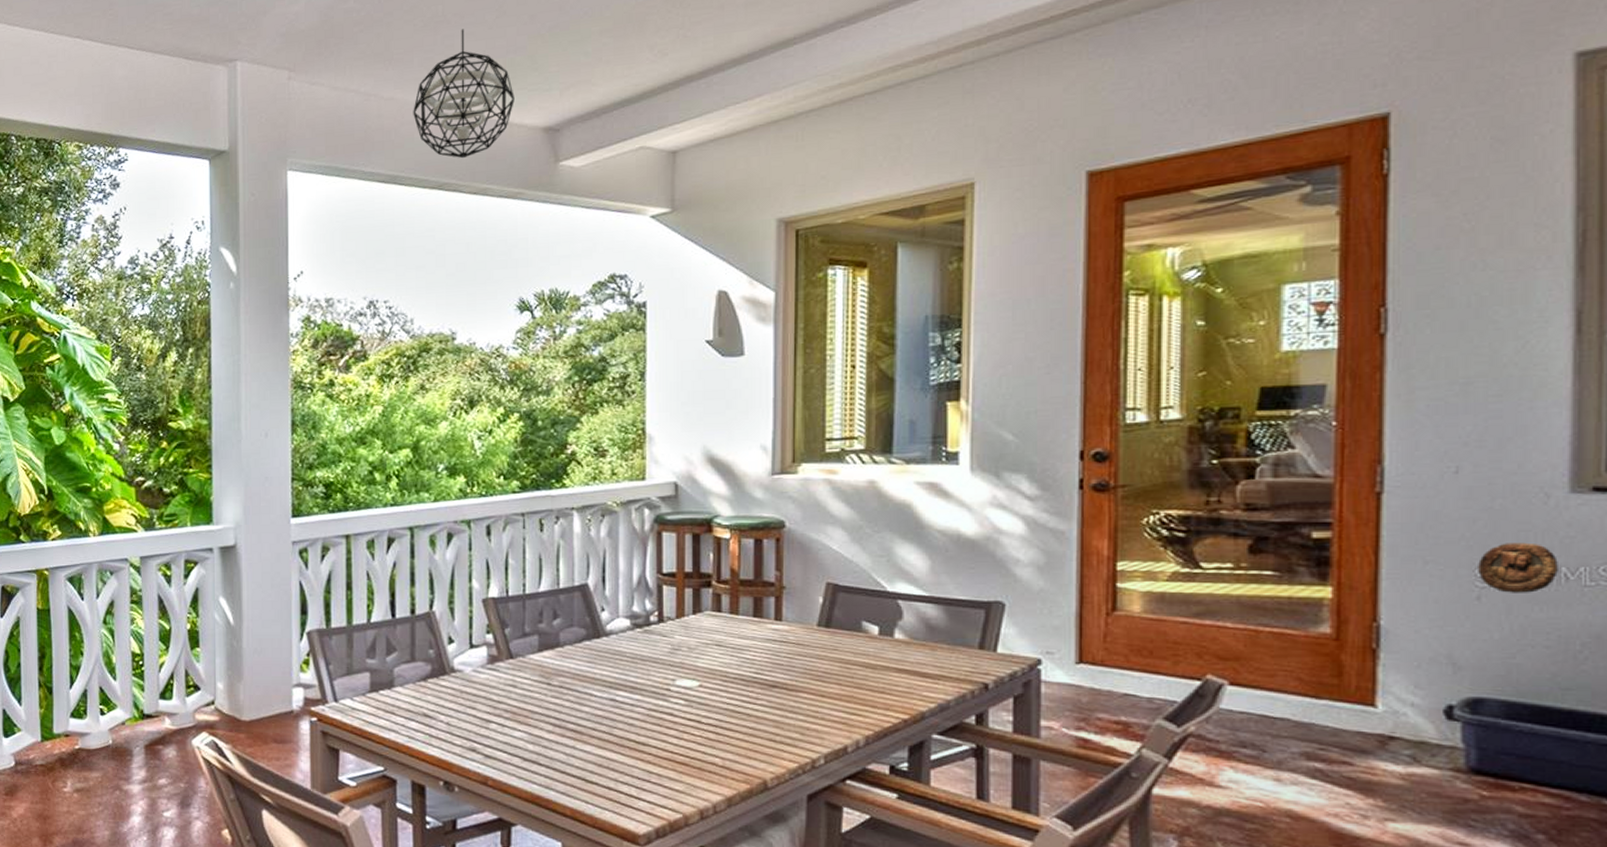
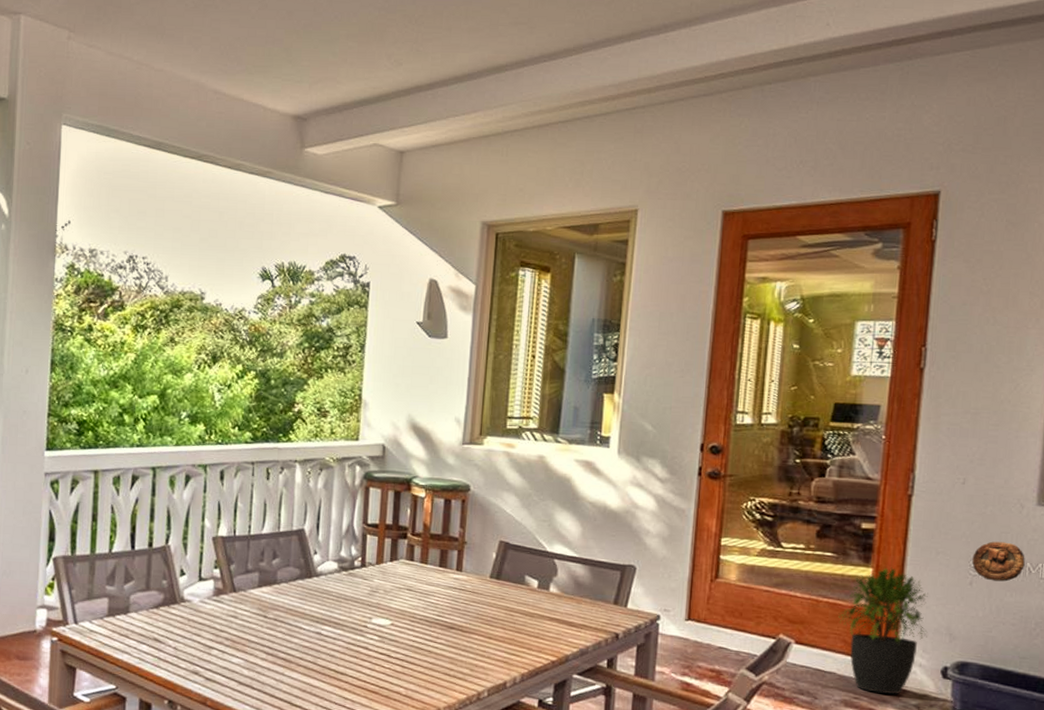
pendant light: present [413,29,514,159] -> none [179,15,270,134]
potted plant: none [1288,584,1419,742] -> present [838,567,928,694]

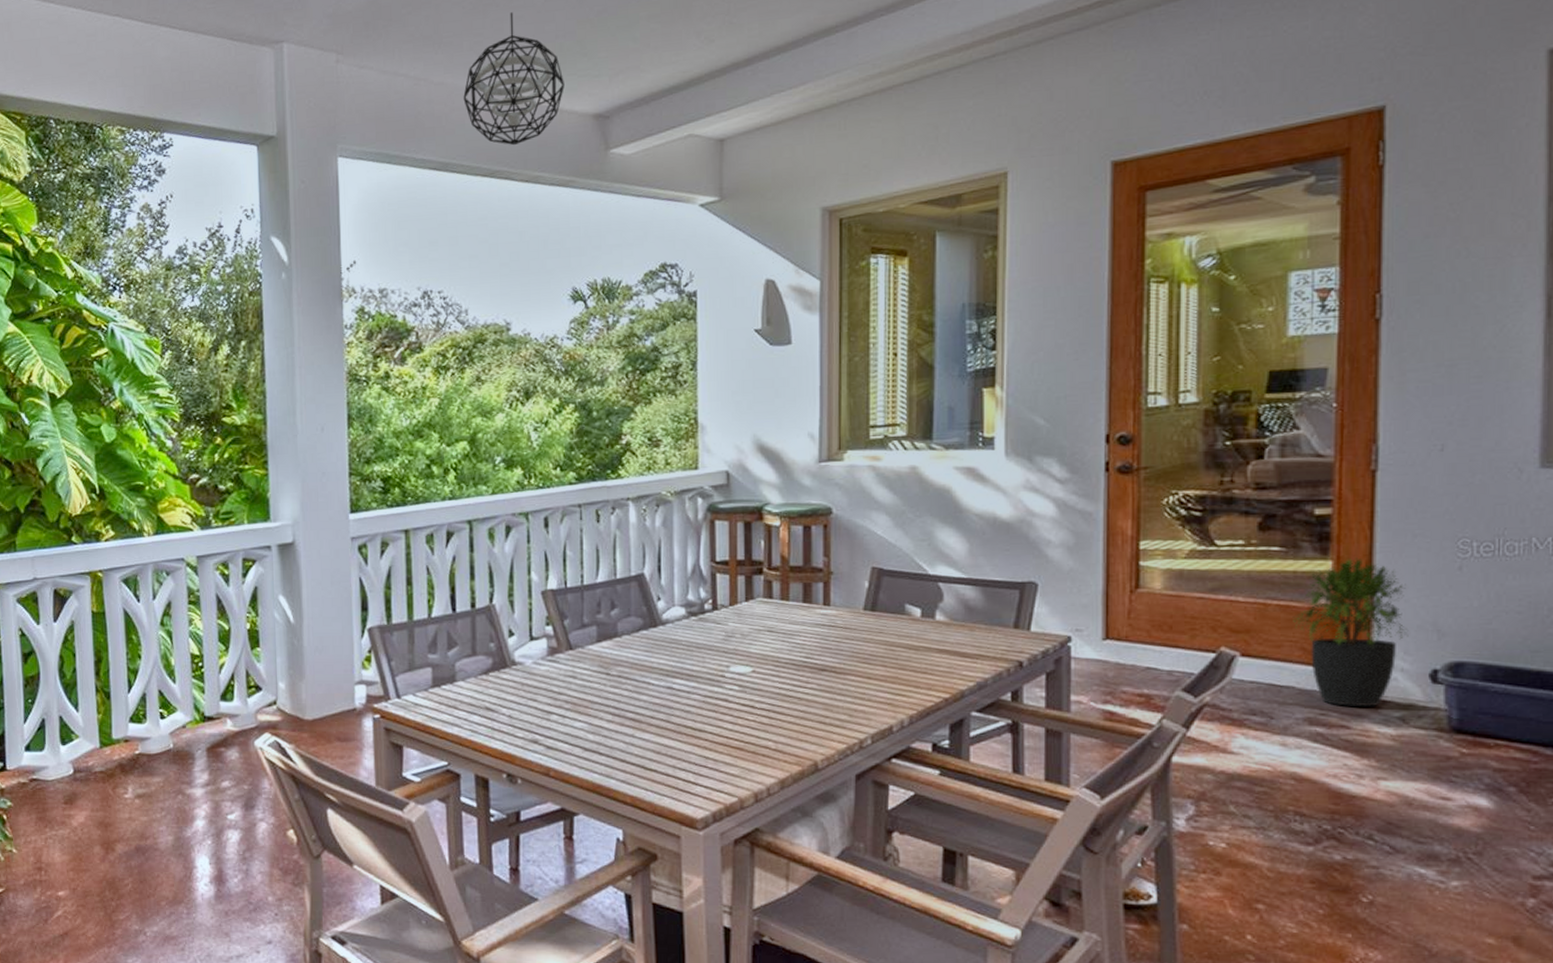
pendant light: none [179,15,270,134] -> present [463,12,564,146]
decorative relief: present [972,541,1025,582] -> none [1460,515,1529,563]

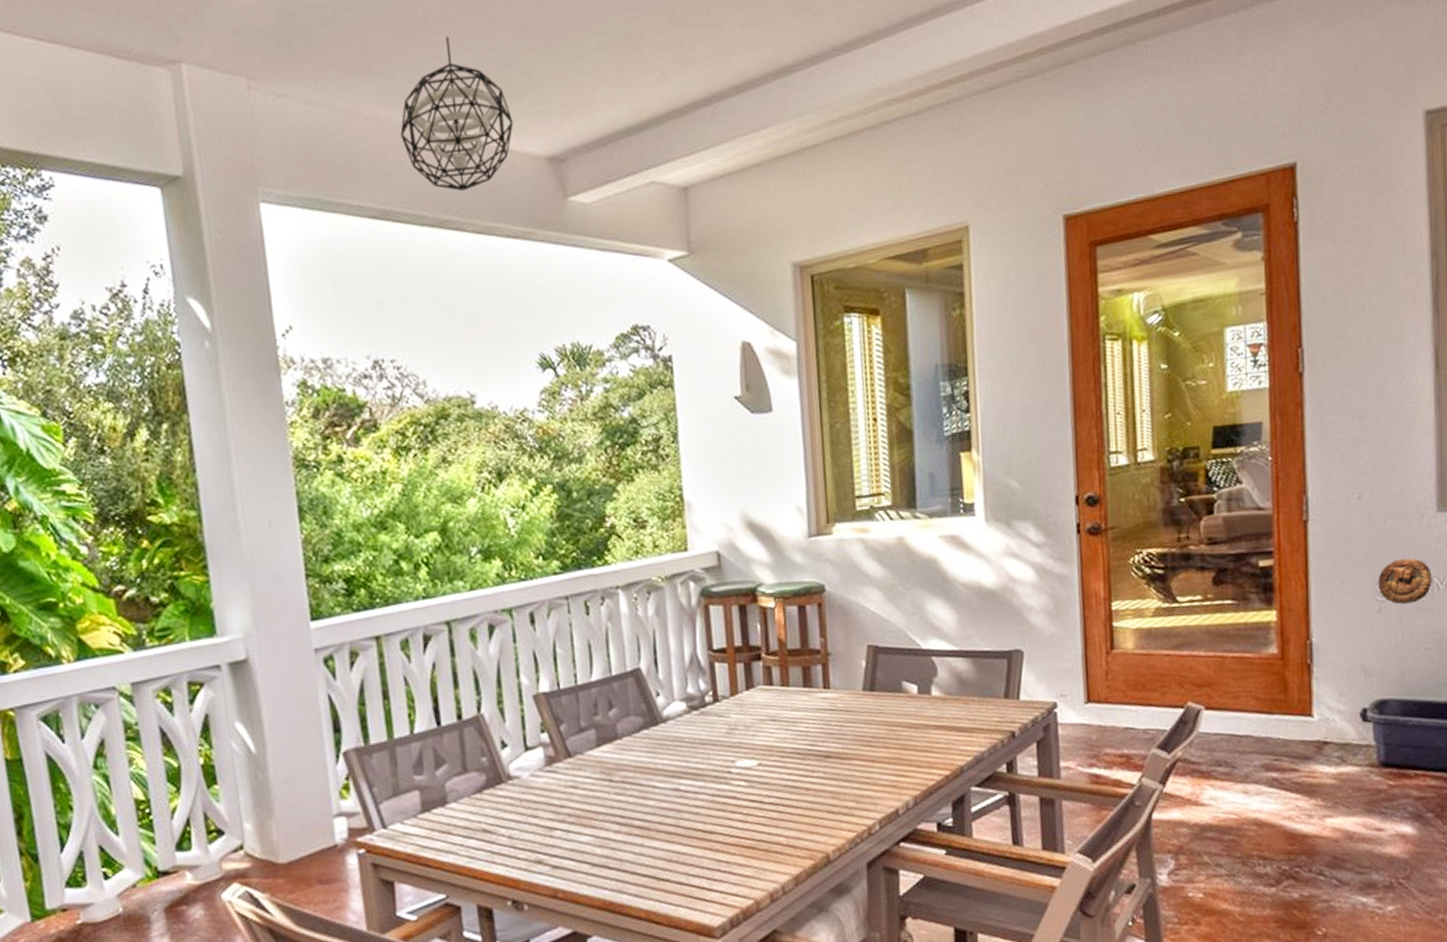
potted plant: present [1293,557,1409,706] -> none [1246,606,1342,750]
decorative relief: none [1460,515,1529,563] -> present [1378,558,1432,605]

